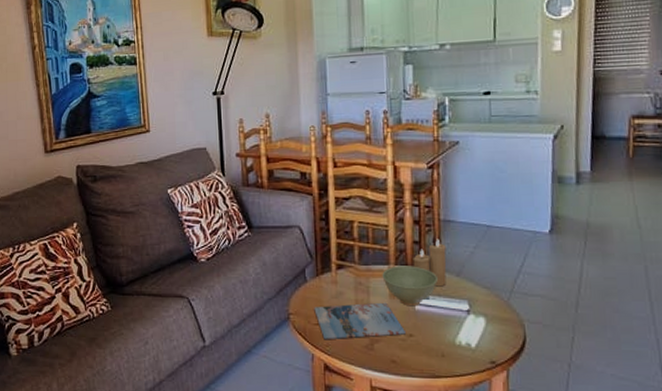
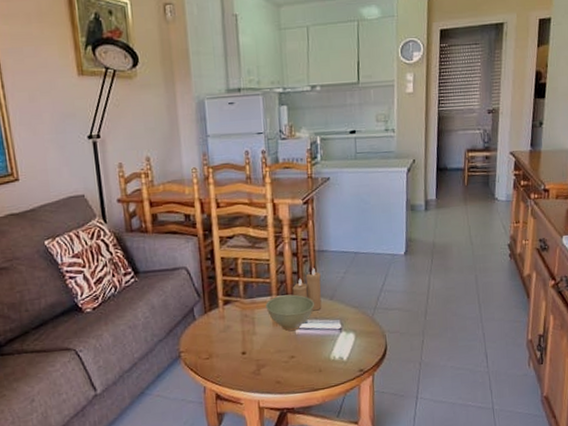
magazine: present [314,302,405,340] -> none [204,330,288,372]

